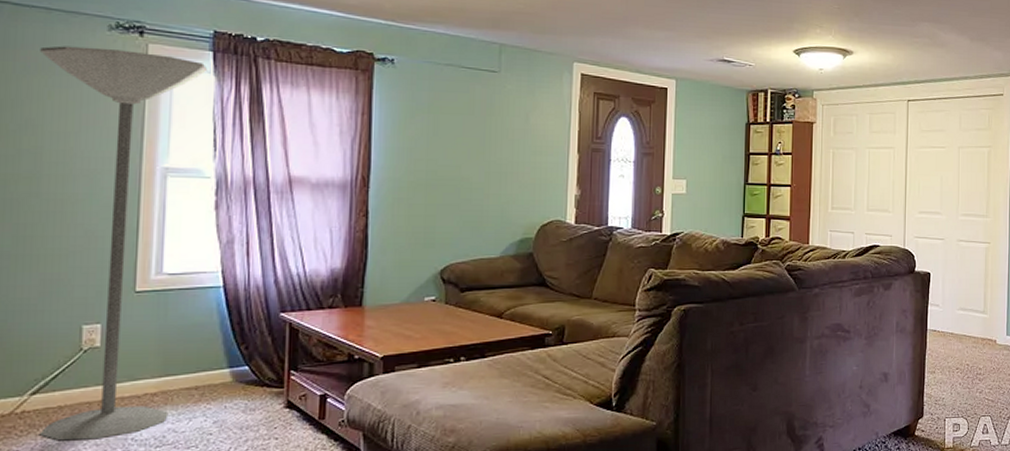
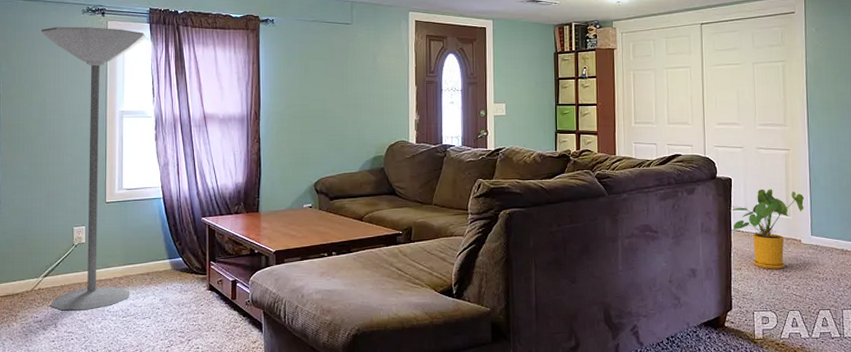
house plant: none [928,285,1002,372] -> present [731,188,805,269]

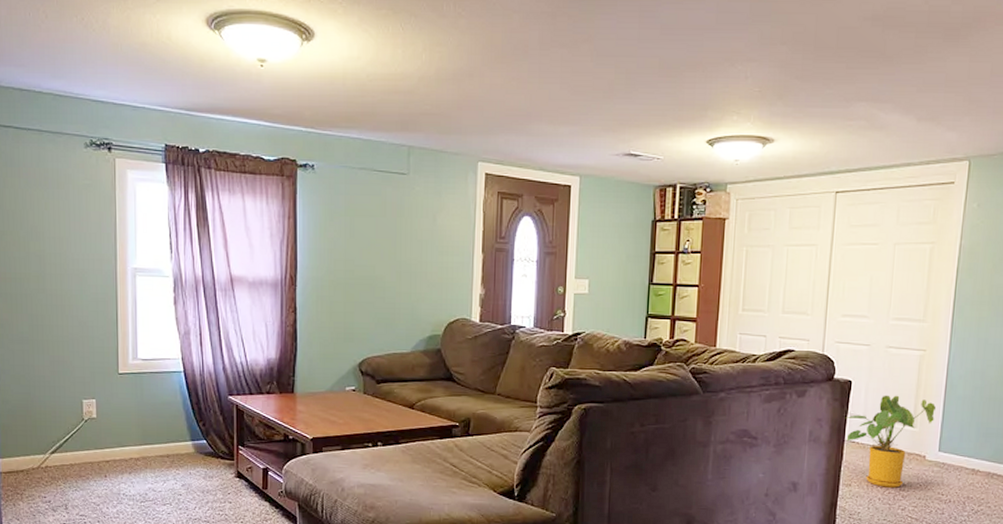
floor lamp: present [41,26,147,311] -> none [37,163,162,493]

